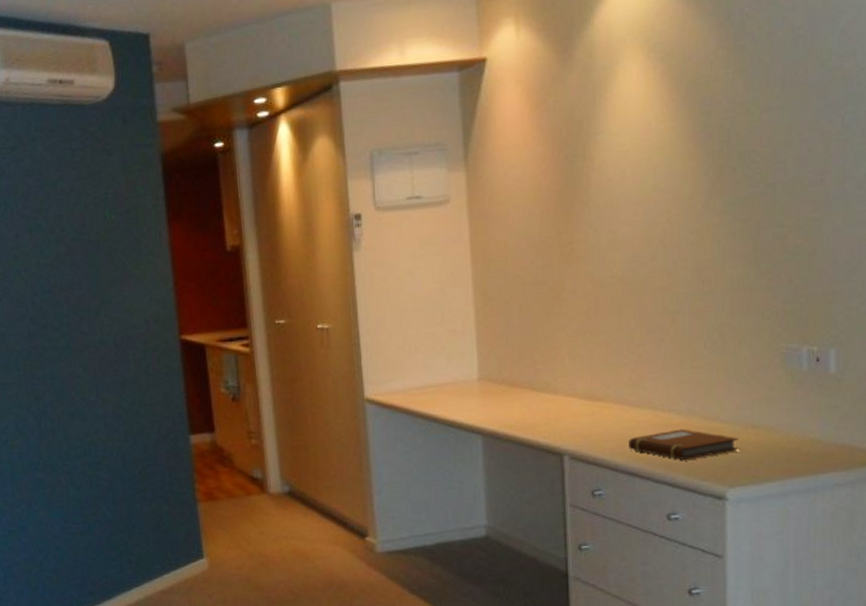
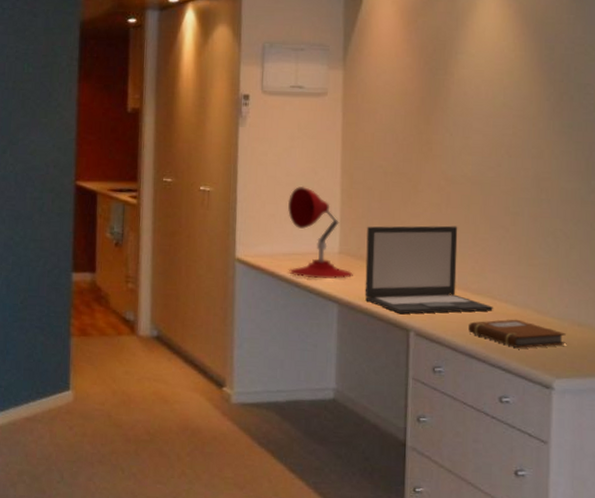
desk lamp: none [417,310,496,412] -> present [288,186,353,279]
laptop: none [507,334,655,439] -> present [364,225,493,314]

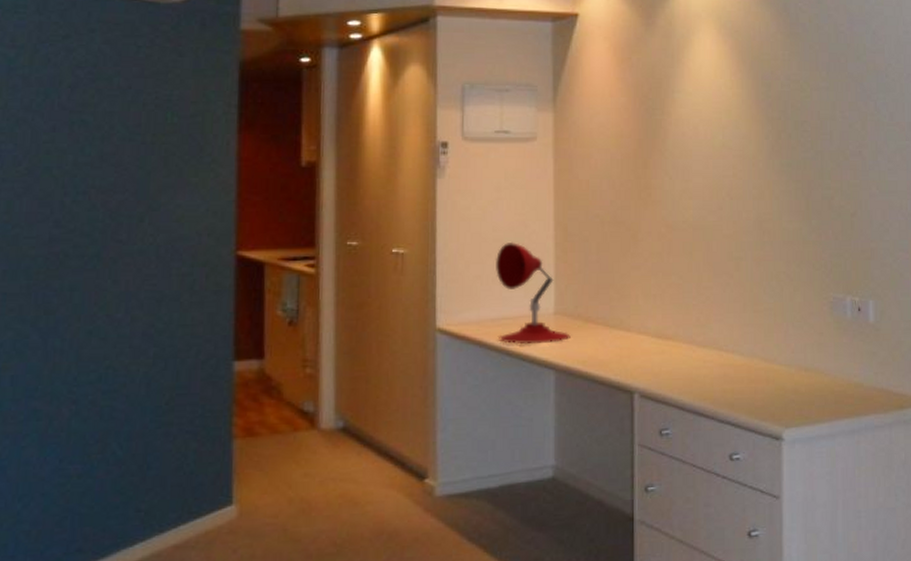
laptop: present [364,225,493,314] -> none [584,275,720,376]
notebook: present [468,319,566,348] -> none [695,369,793,400]

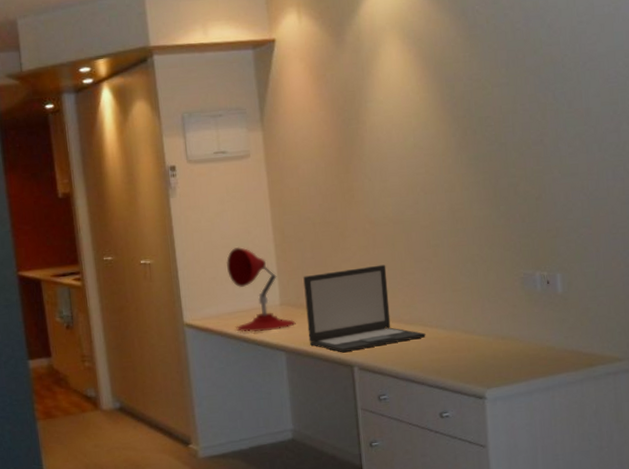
laptop: none [584,275,720,376] -> present [303,264,426,353]

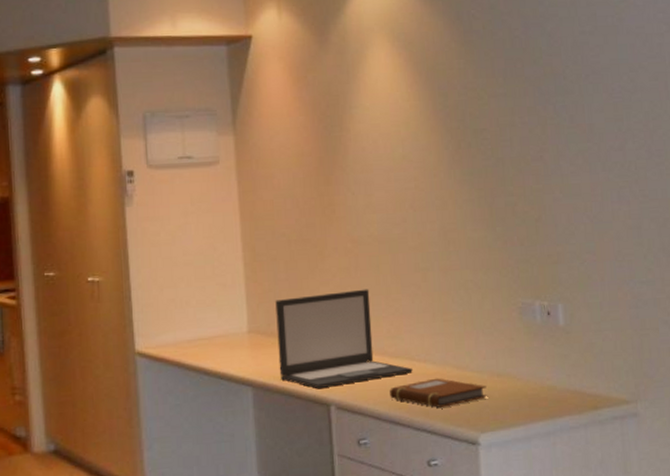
desk lamp: present [226,246,296,333] -> none [188,264,265,364]
notebook: none [406,341,492,367] -> present [390,378,487,408]

